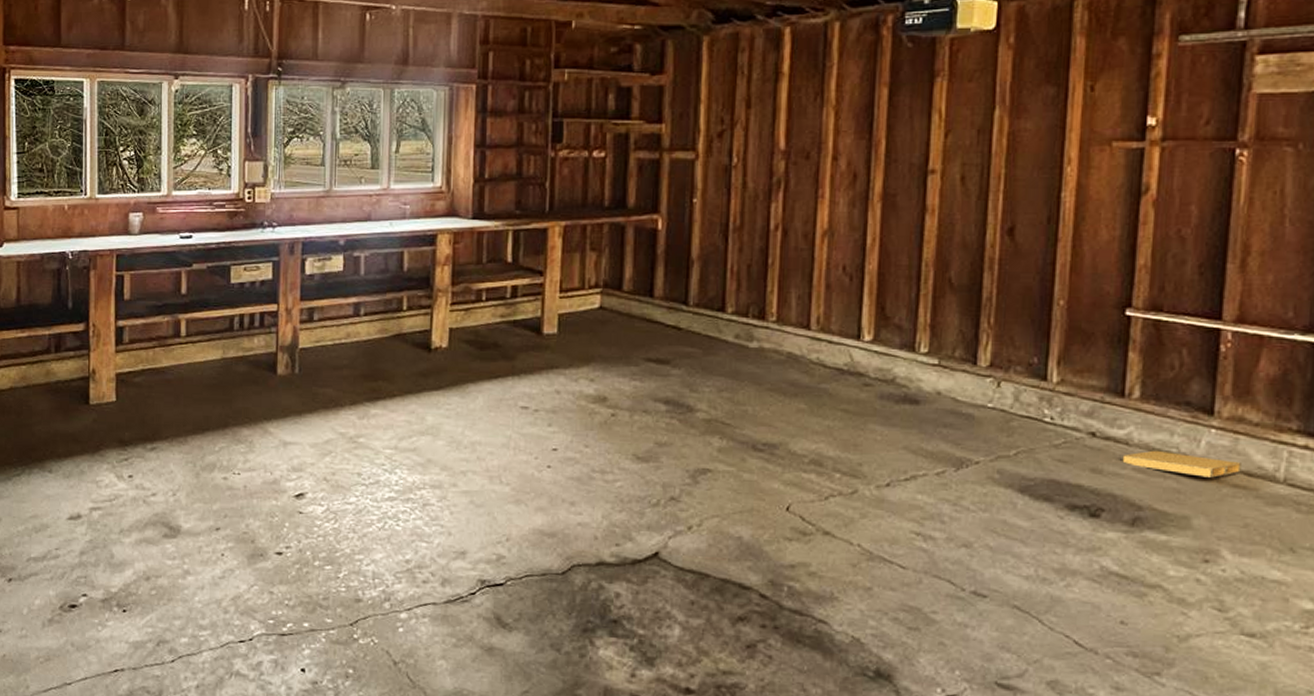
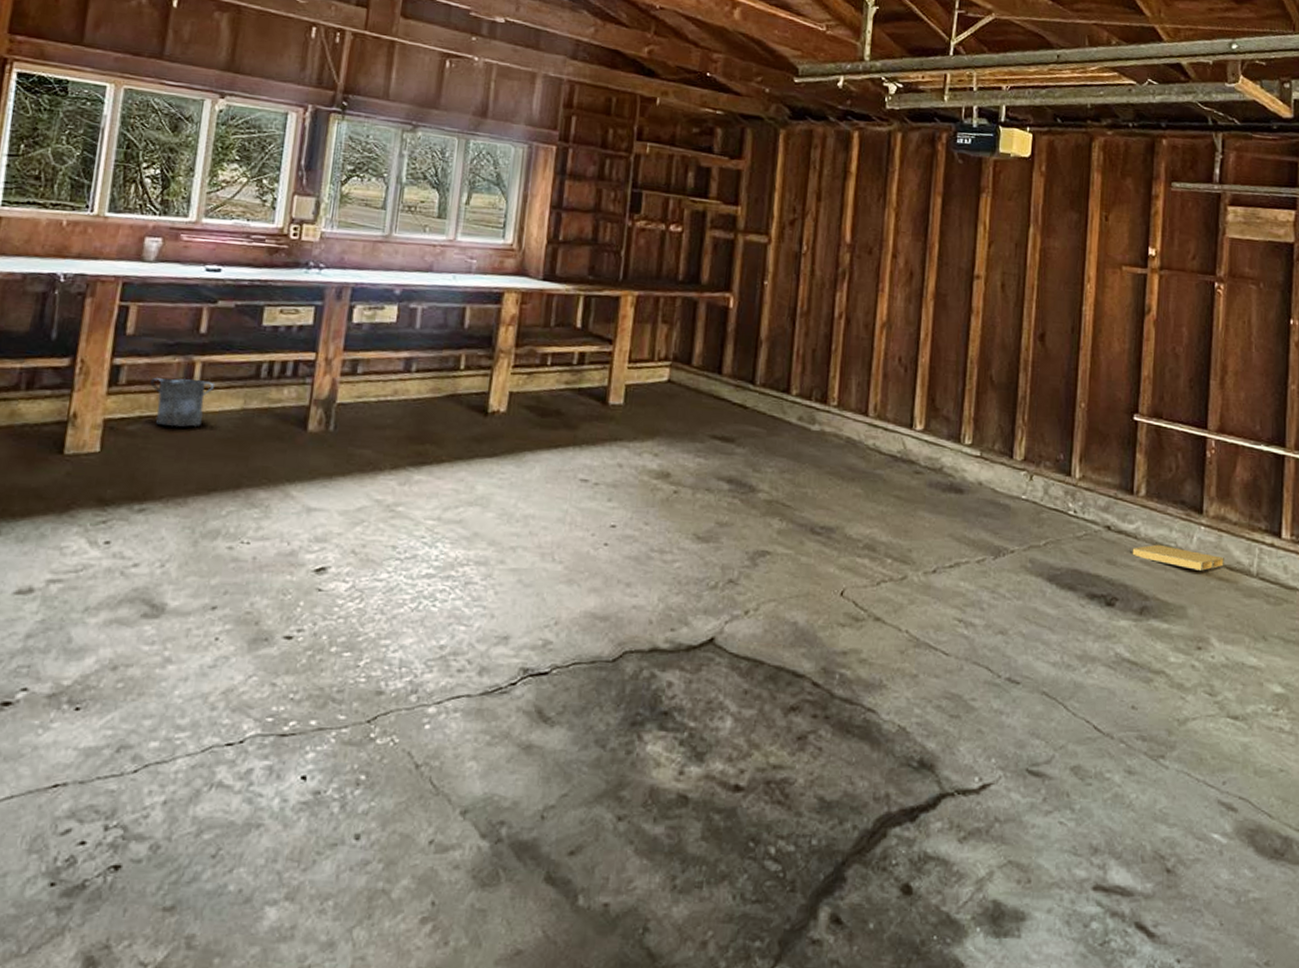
bucket: none [147,325,198,377] -> present [149,367,214,428]

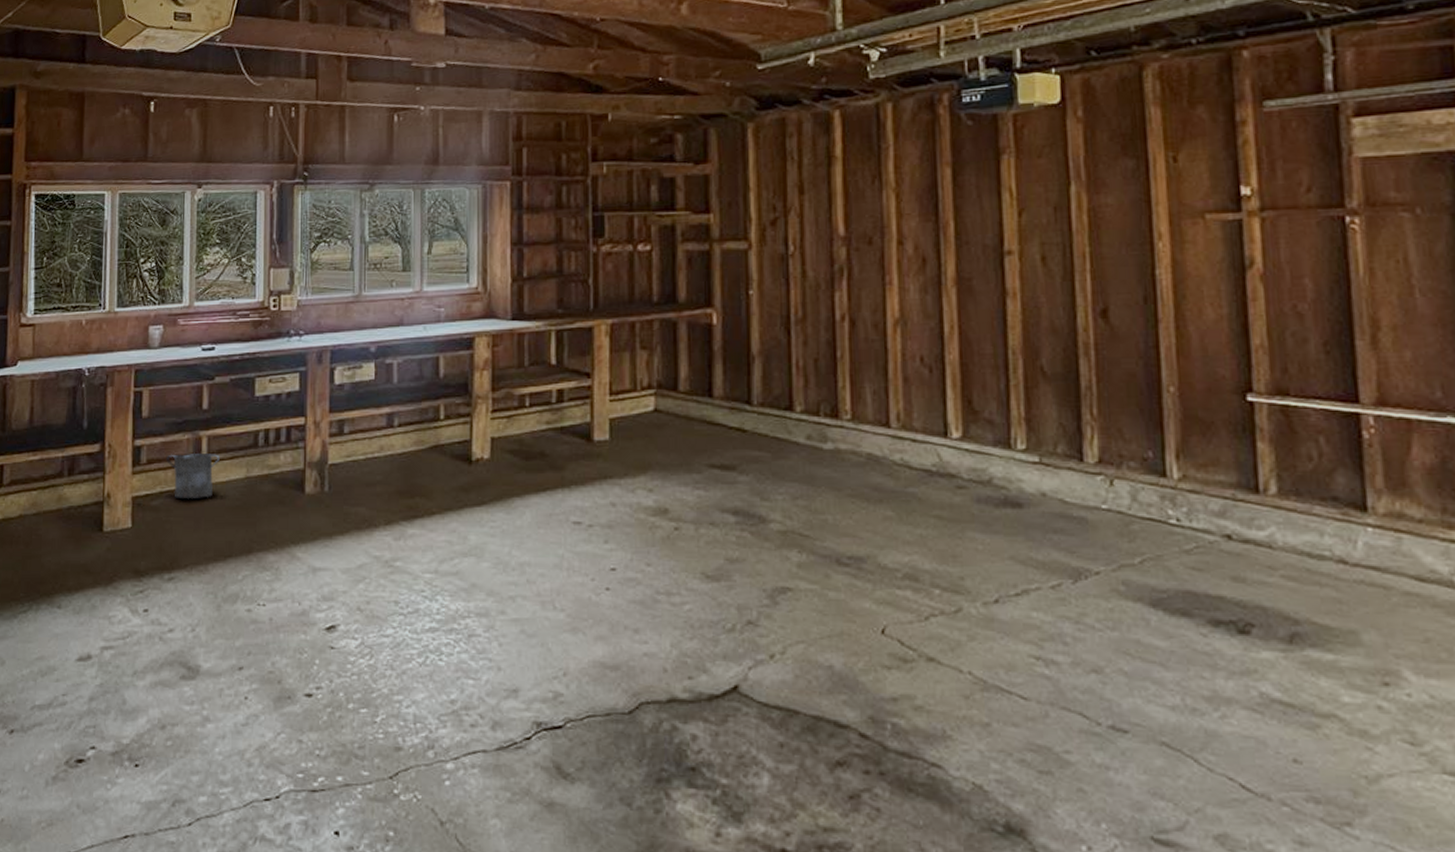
cardboard box: present [1132,544,1224,571] -> none [1267,553,1410,584]

